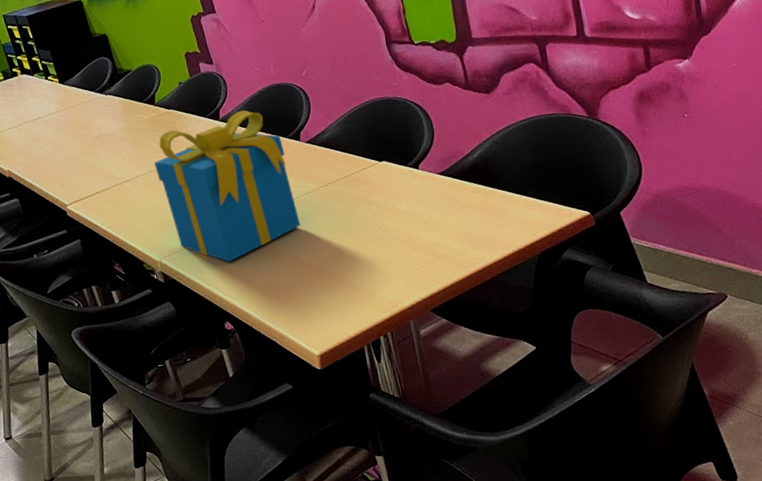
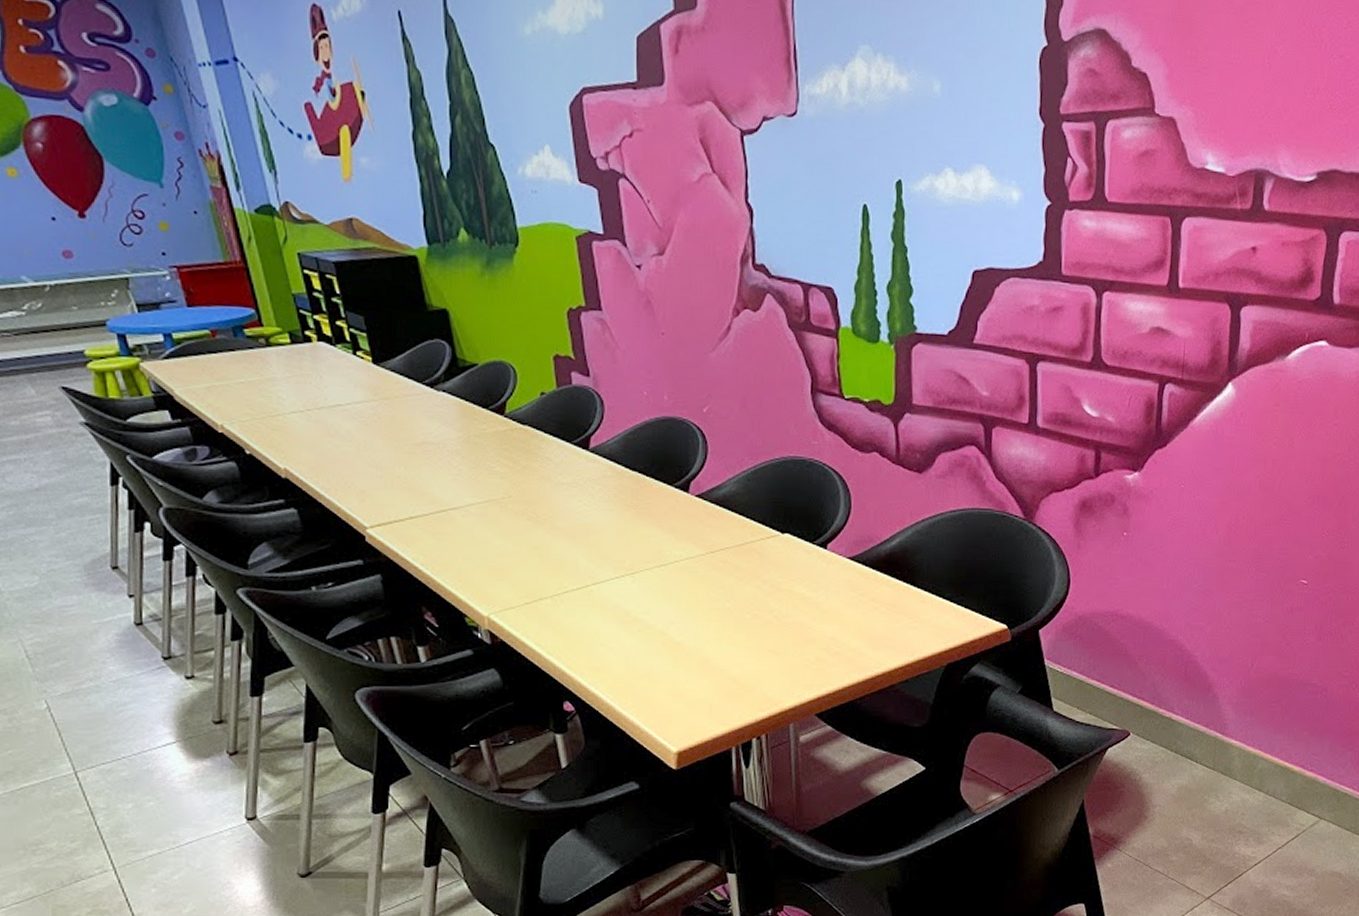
gift box: present [154,110,301,263] -> none [495,442,676,630]

